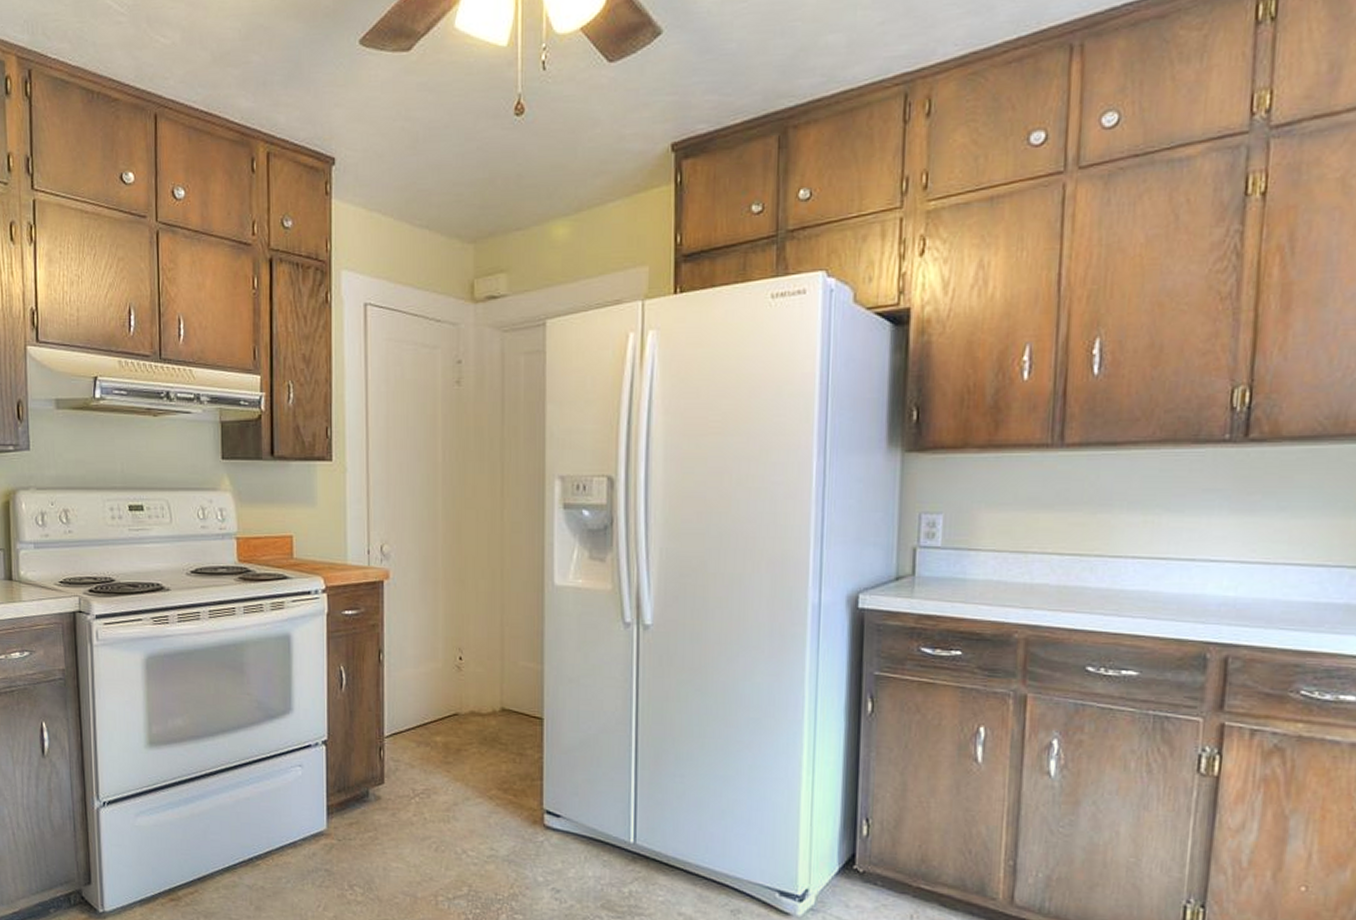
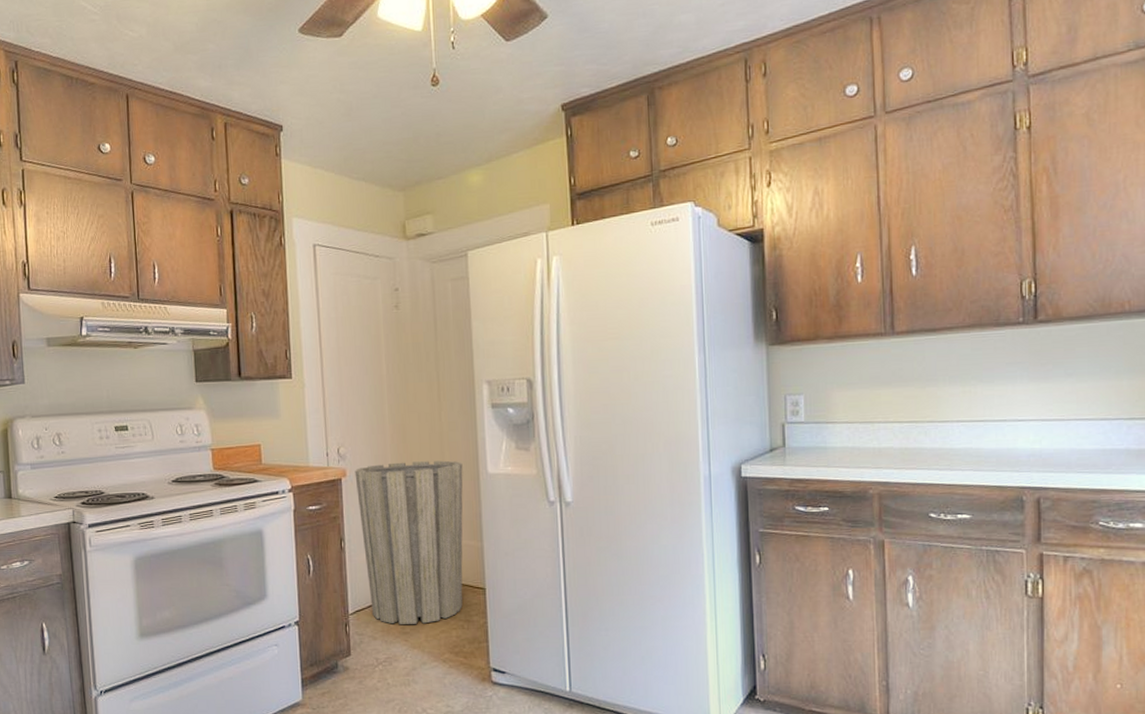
trash can: none [399,566,525,754] -> present [354,460,463,624]

